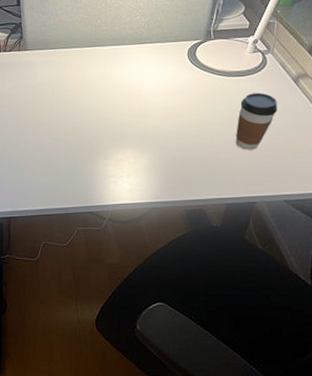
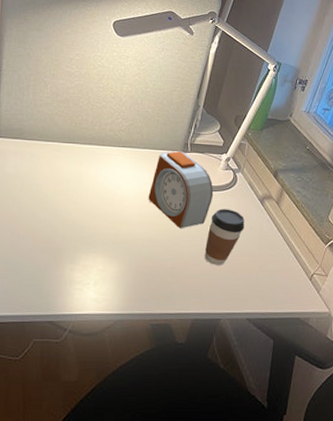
alarm clock: none [173,40,242,118] -> present [148,151,214,229]

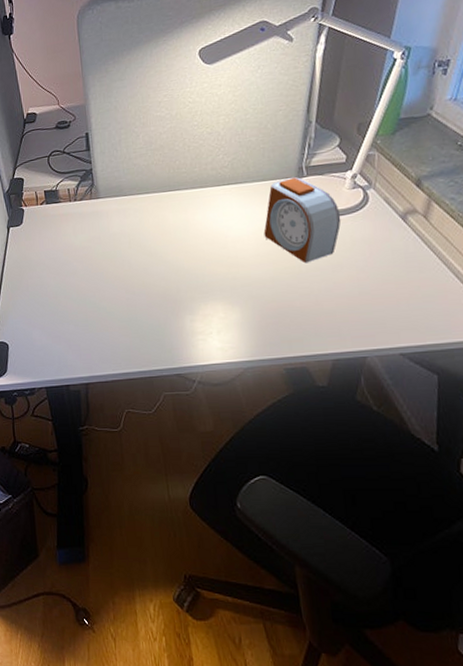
coffee cup: present [204,209,245,265] -> none [338,232,385,298]

